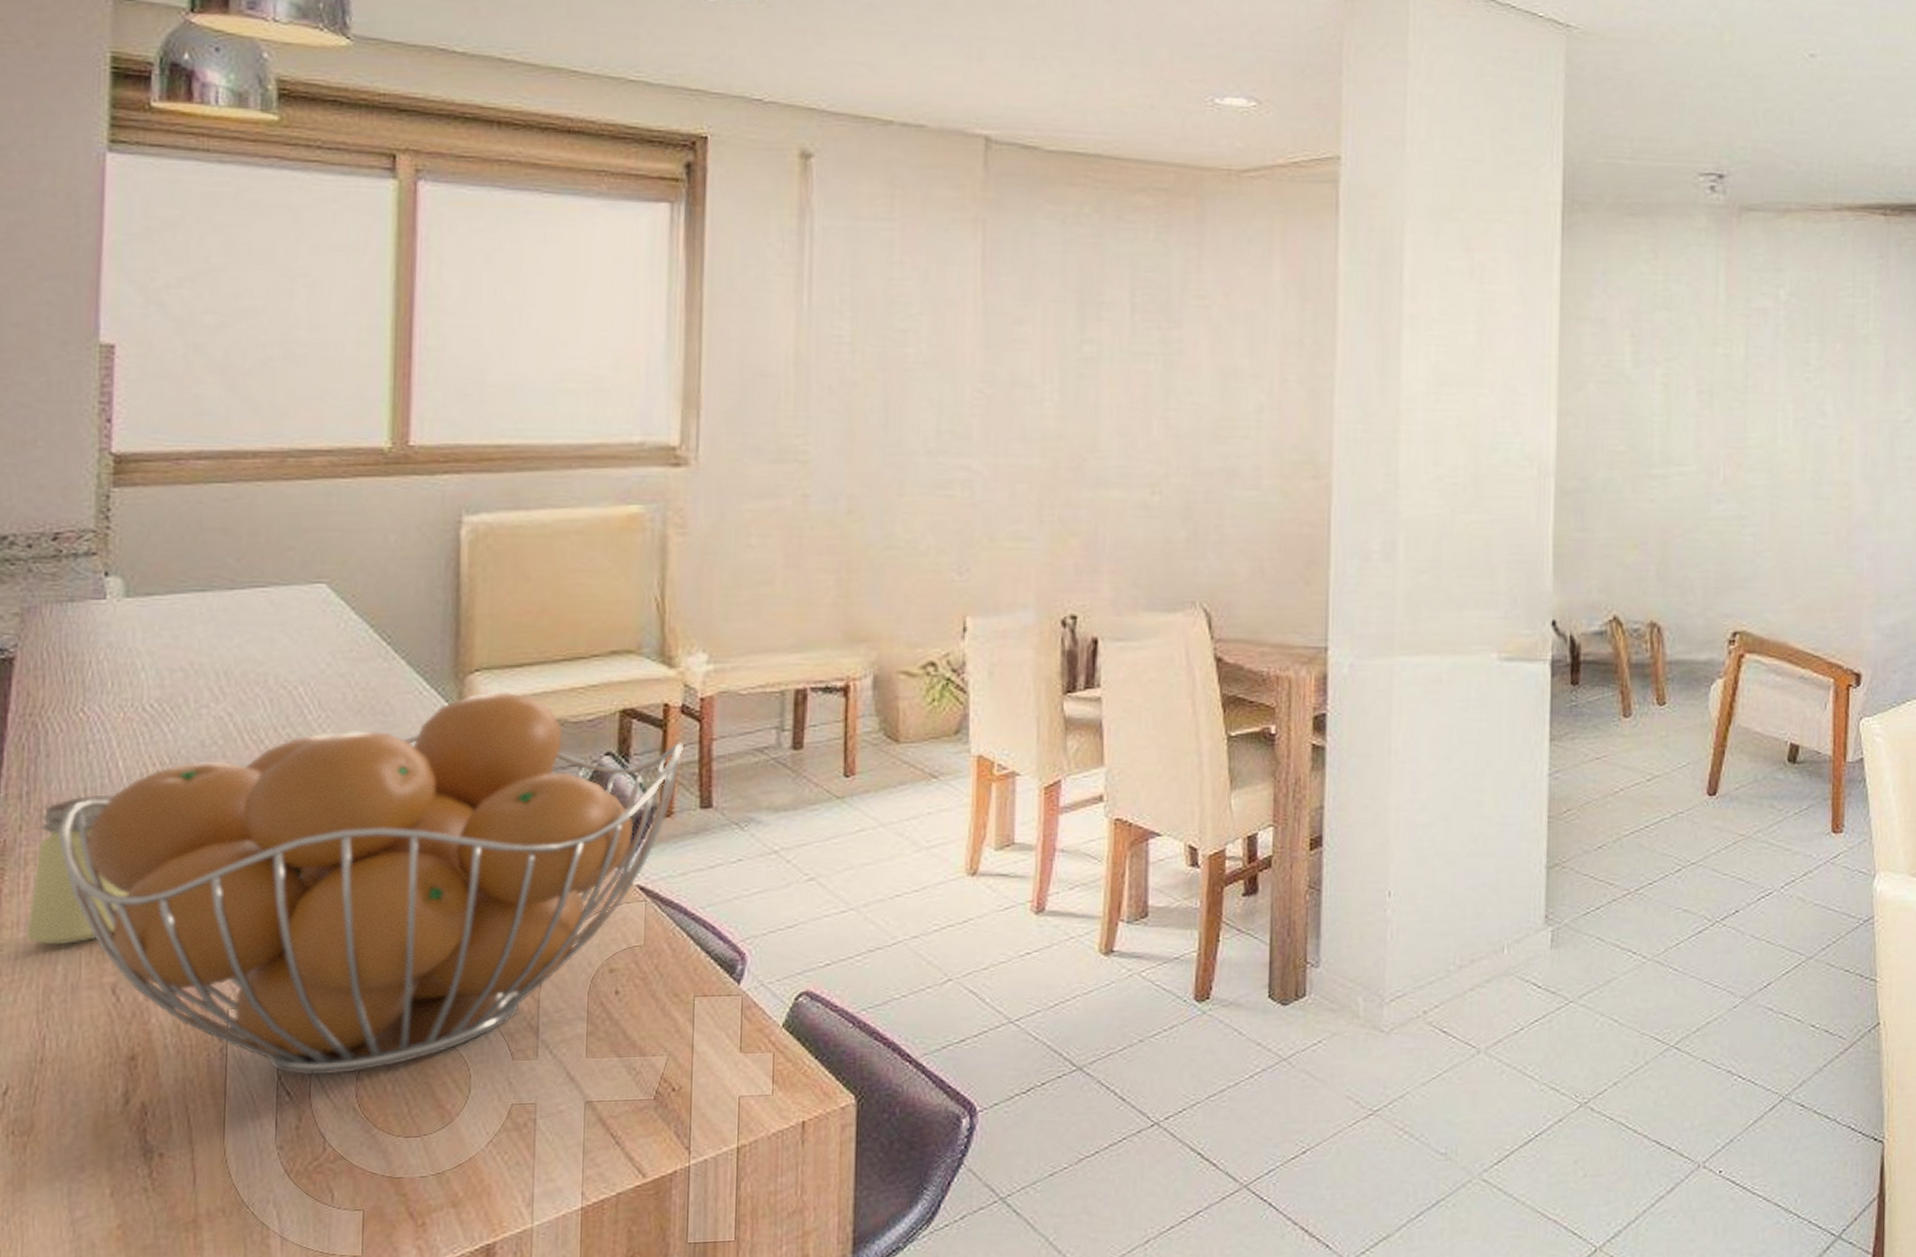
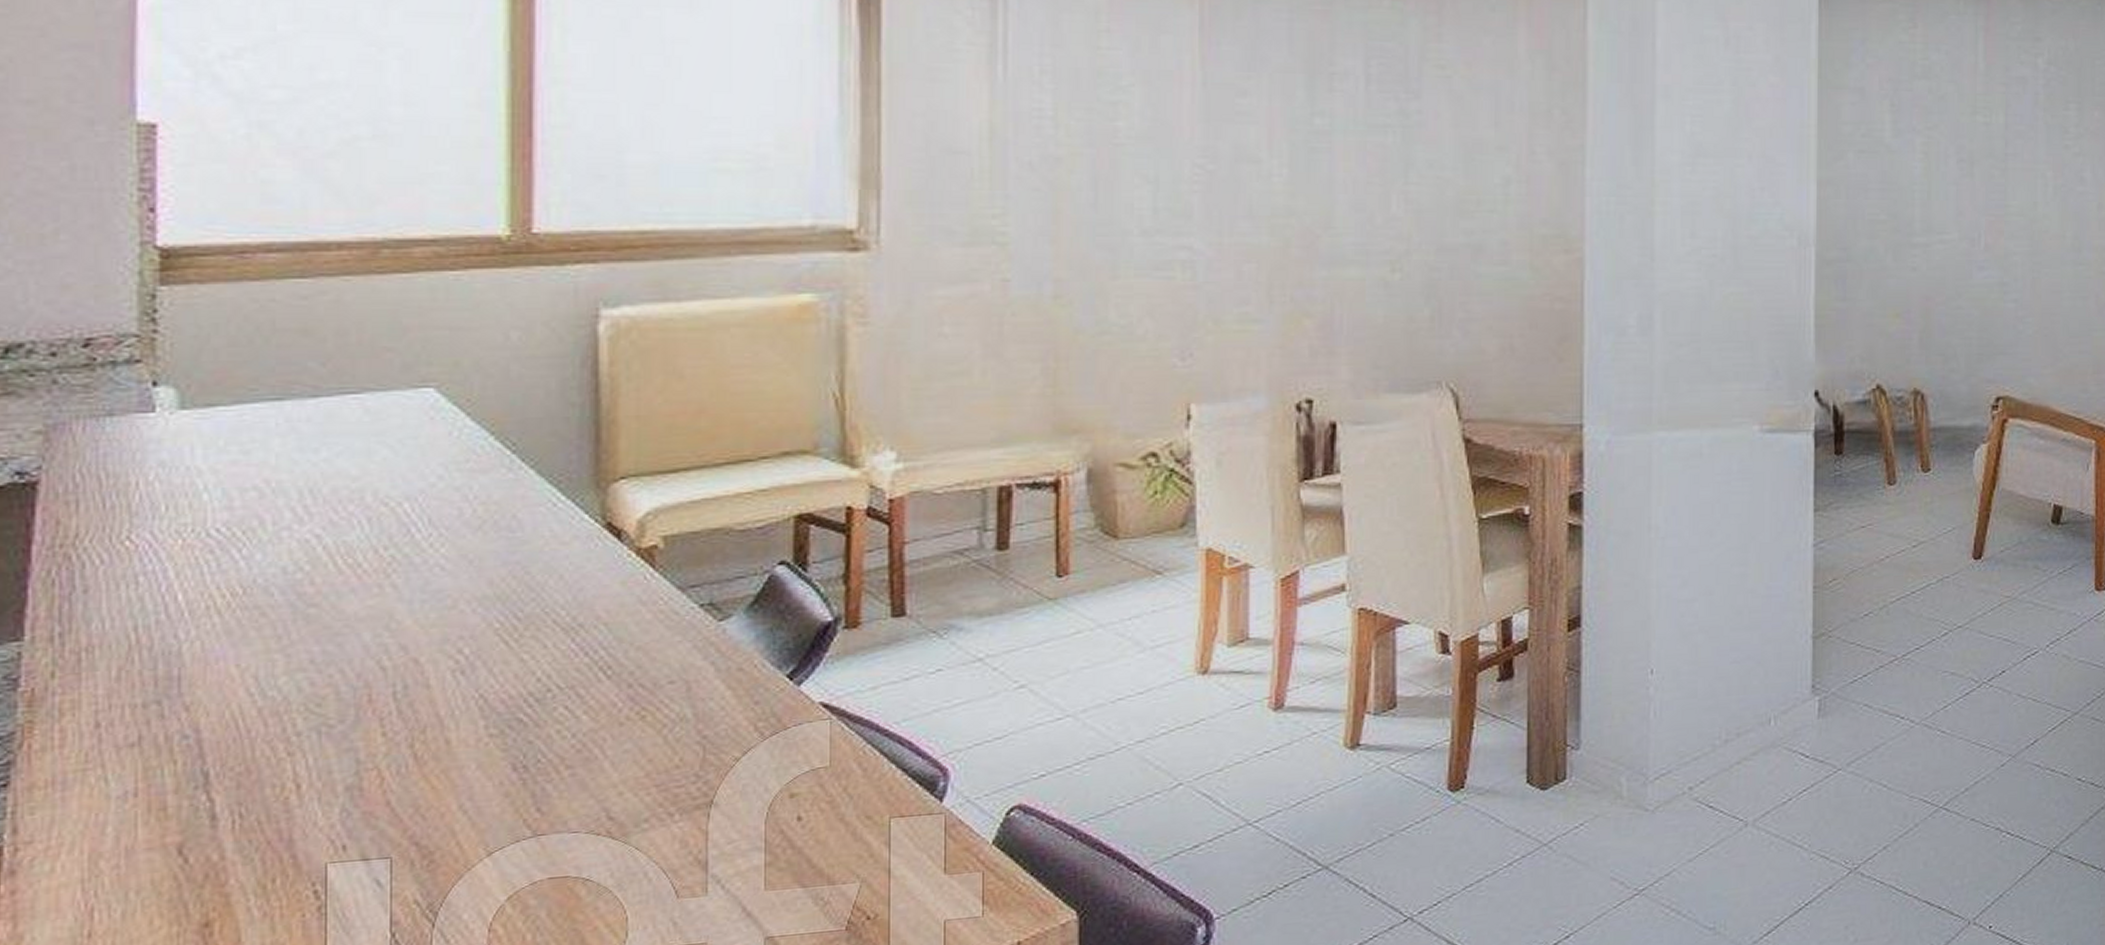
saltshaker: present [25,794,128,945] -> none [62,631,194,804]
fruit basket: present [59,693,683,1076] -> none [103,501,870,931]

